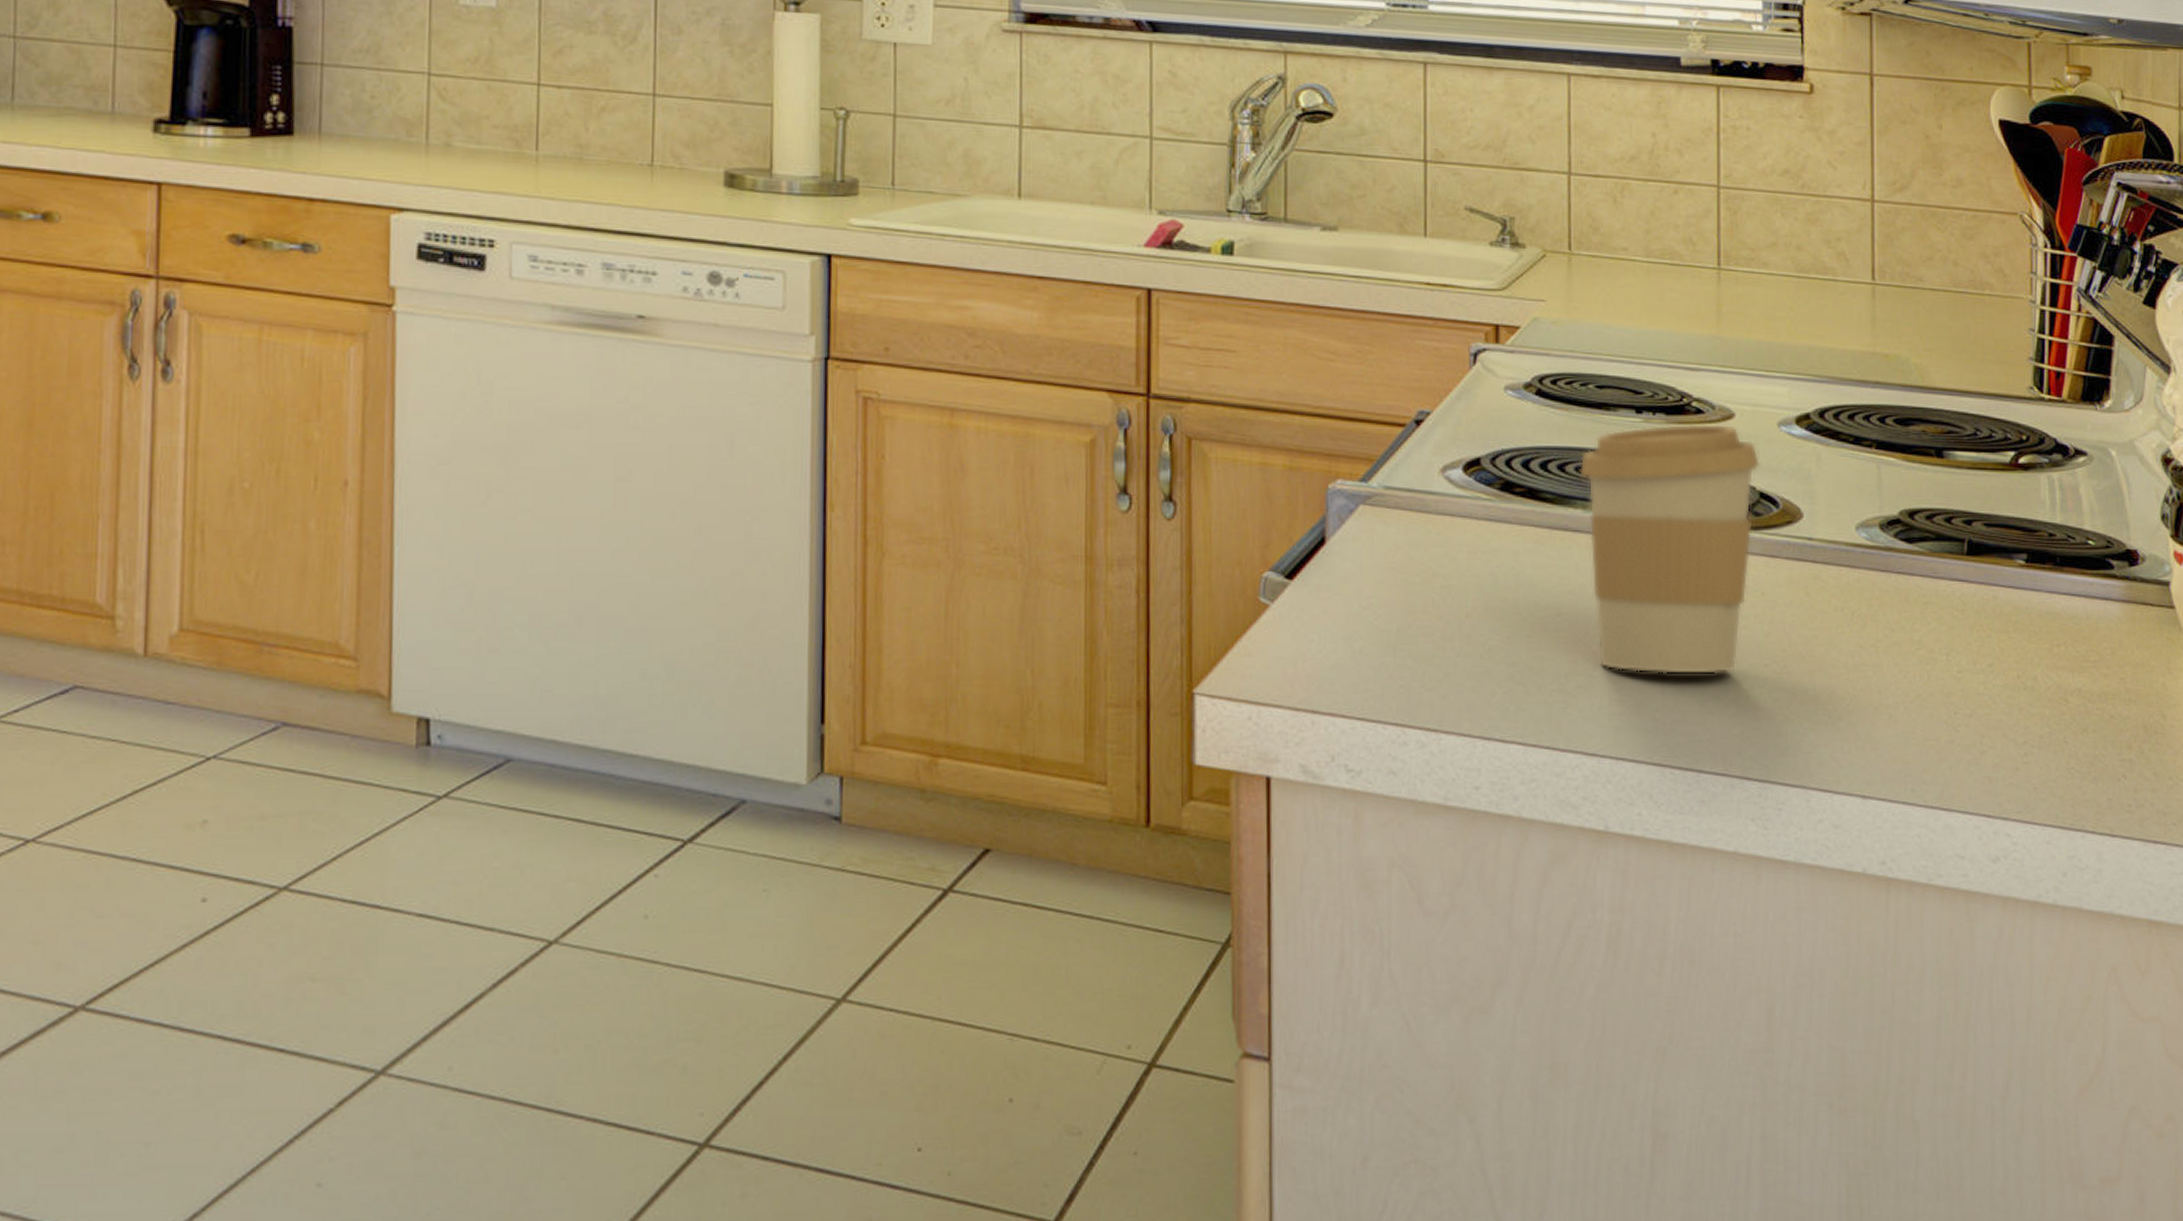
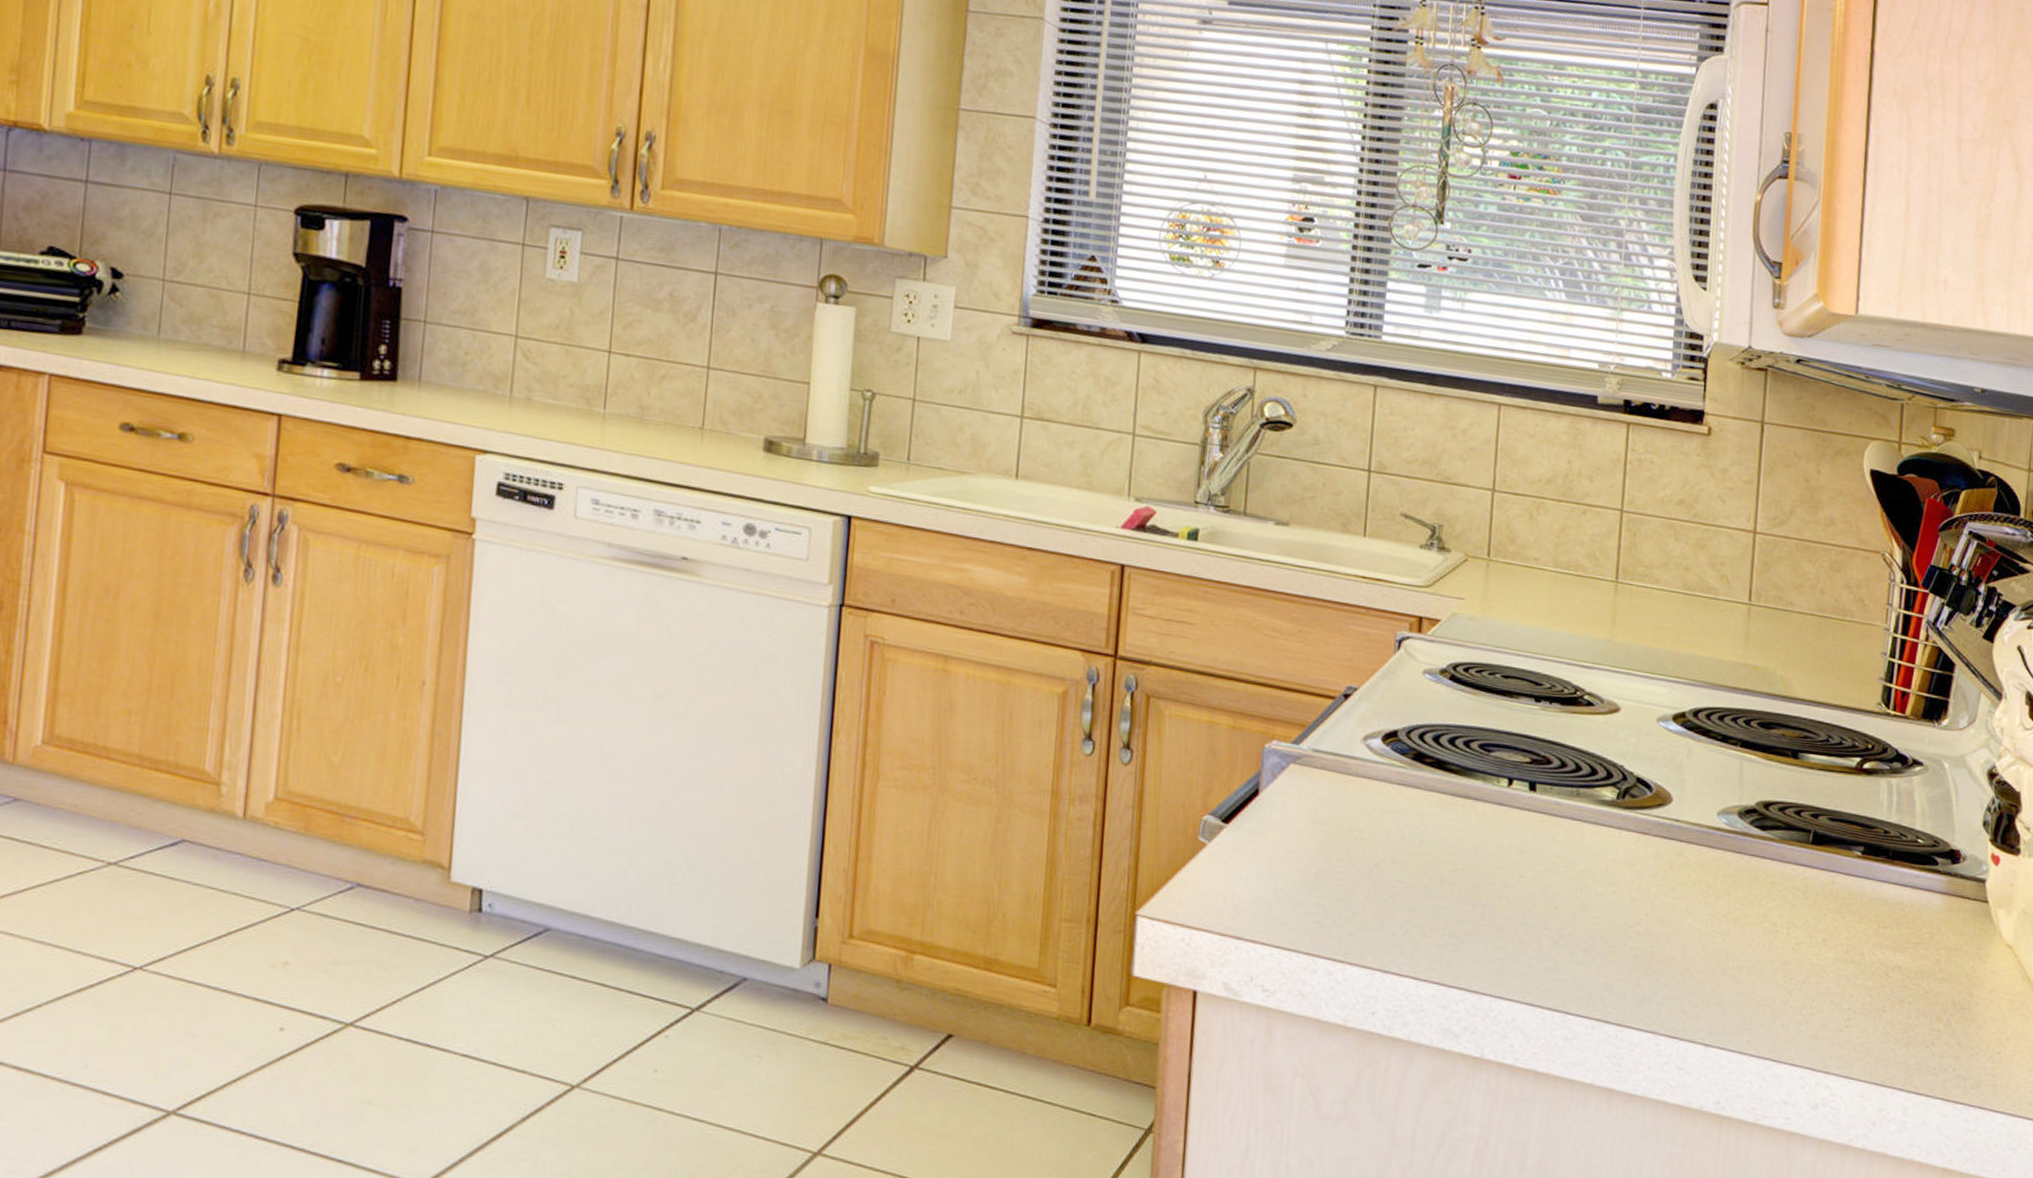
coffee cup: present [1579,423,1761,674] -> none [1482,713,1640,931]

